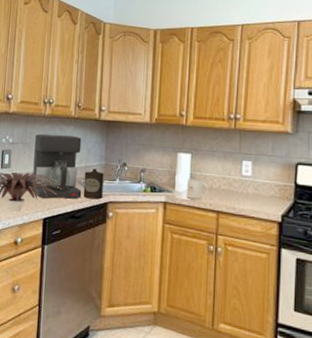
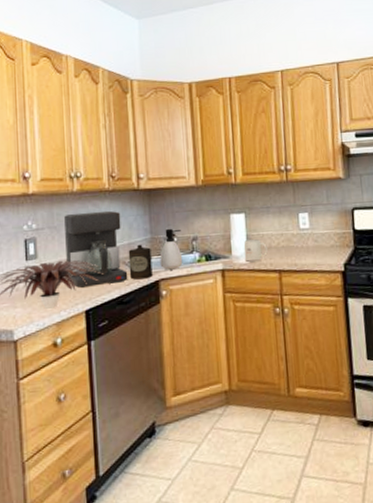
soap dispenser: none [110,158,132,195] -> present [160,228,183,270]

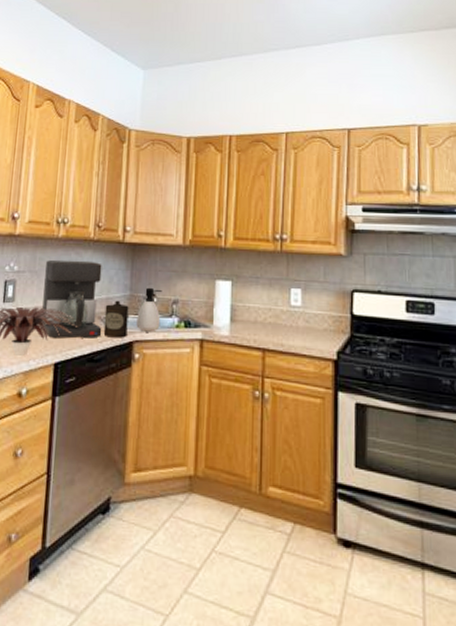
mug: present [243,238,268,262] -> none [226,309,252,335]

